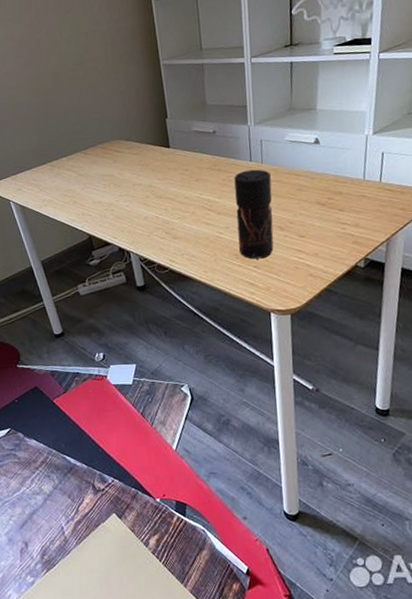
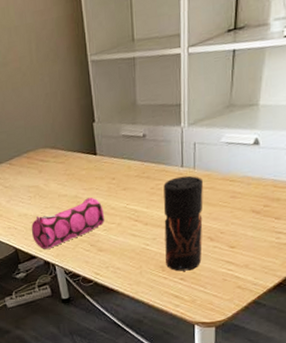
pencil case: none [106,187,179,236] -> present [31,197,105,249]

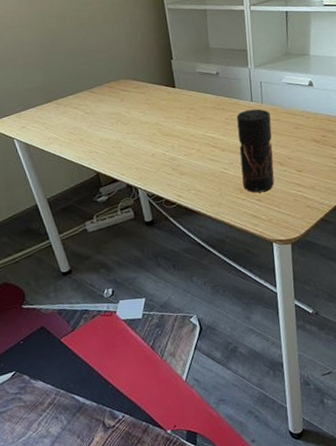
pencil case: present [31,197,105,249] -> none [113,125,186,173]

